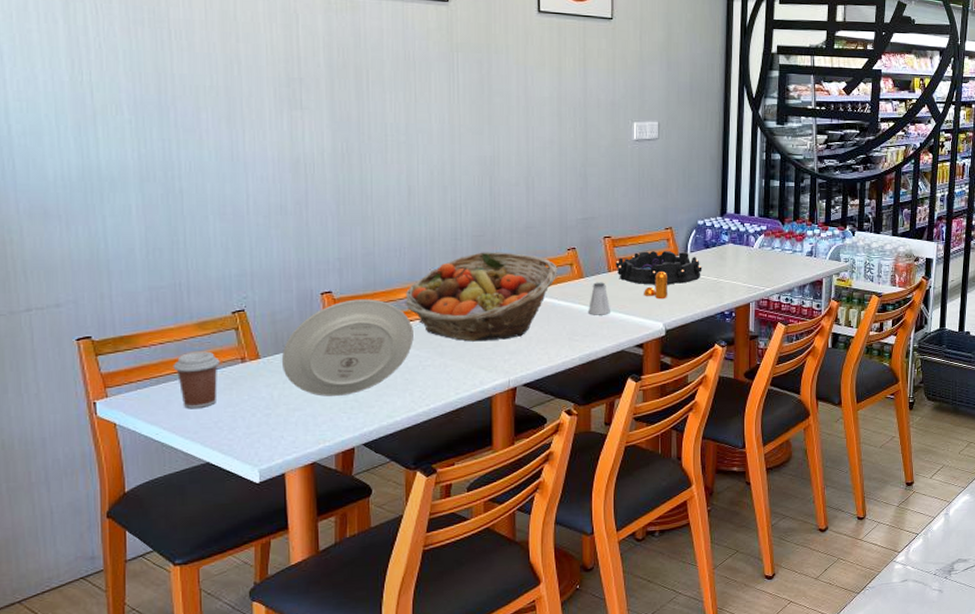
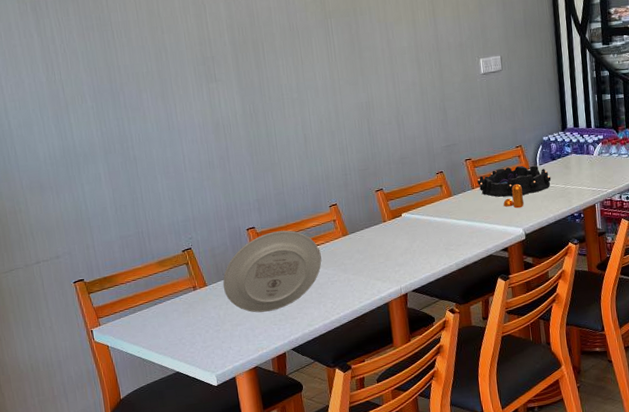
coffee cup: present [173,351,220,408] -> none [144,283,179,330]
fruit basket: present [405,252,558,342] -> none [311,181,431,259]
saltshaker: present [589,282,610,315] -> none [459,198,477,227]

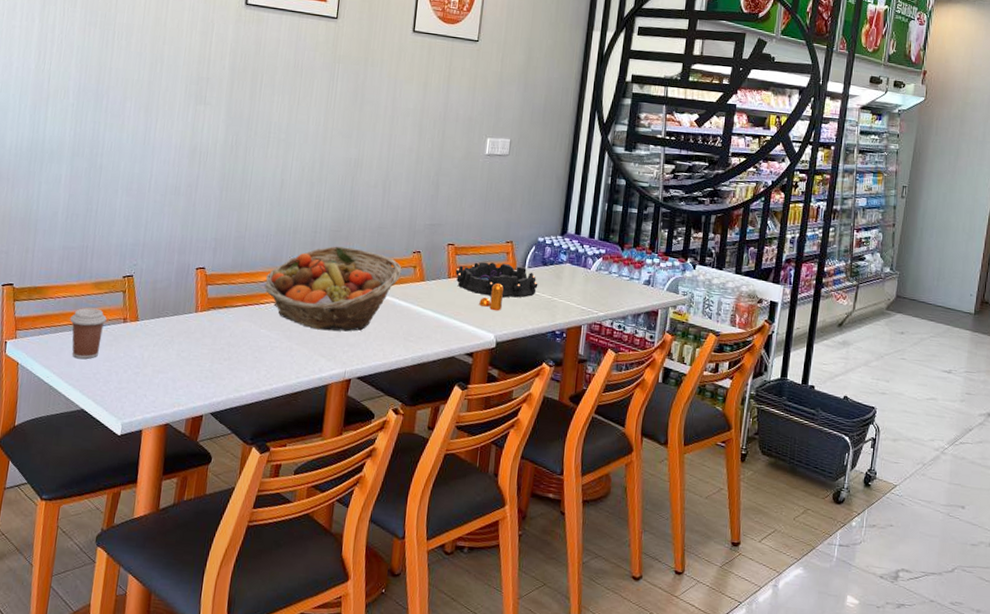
coffee cup: none [144,283,179,330] -> present [69,307,107,359]
plate: present [223,230,322,313] -> none [154,277,268,365]
fruit basket: none [311,181,431,259] -> present [264,246,402,332]

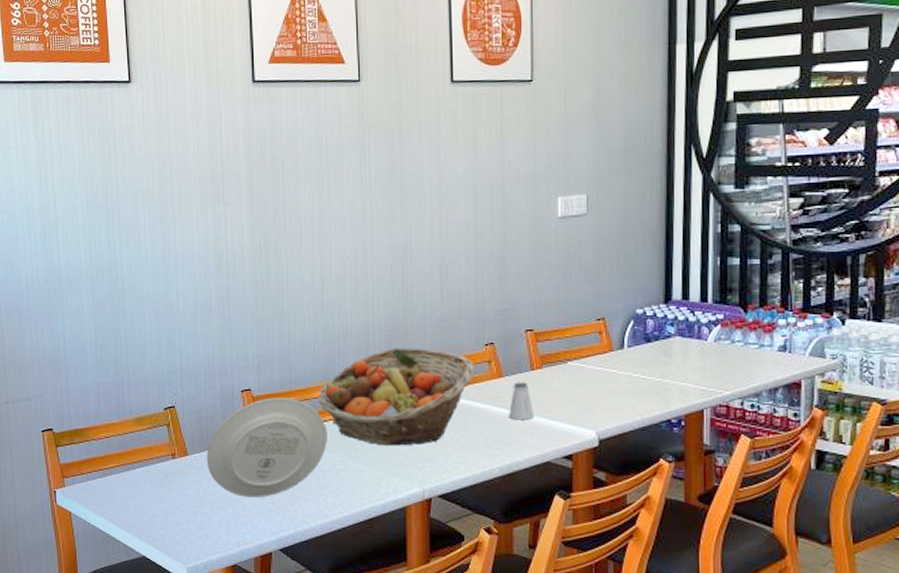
coffee cup: present [69,307,107,359] -> none [116,446,154,502]
plate: none [154,277,268,365] -> present [206,397,327,497]
saltshaker: none [425,287,446,320] -> present [509,382,534,420]
decorative bowl: present [455,261,538,298] -> none [538,346,643,386]
pepper shaker: present [479,282,504,311] -> none [572,369,600,403]

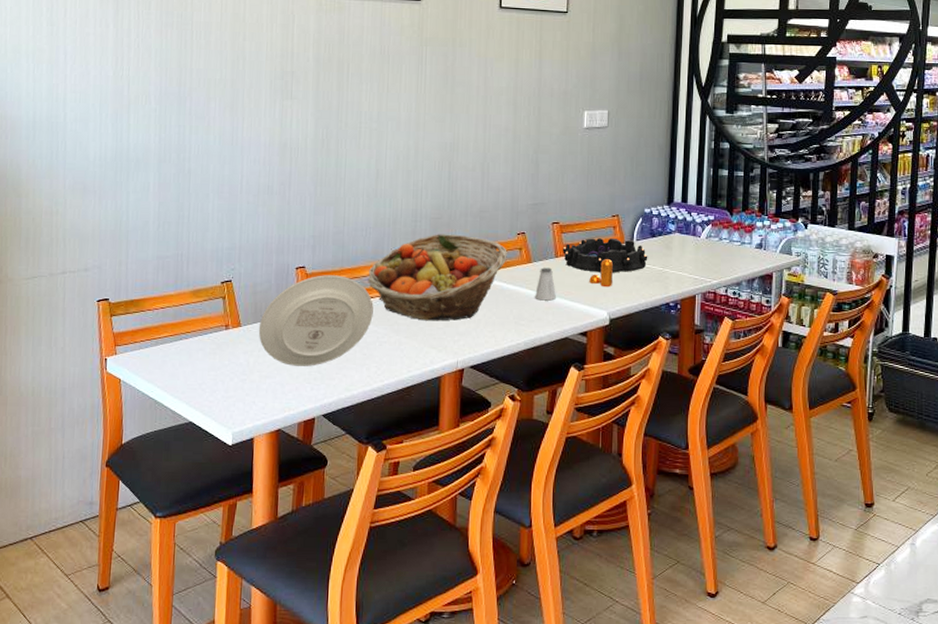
decorative bowl: none [538,346,643,386] -> present [562,238,648,273]
pepper shaker: none [572,369,600,403] -> present [589,258,613,288]

